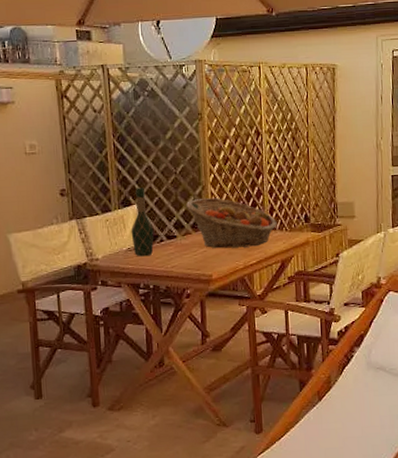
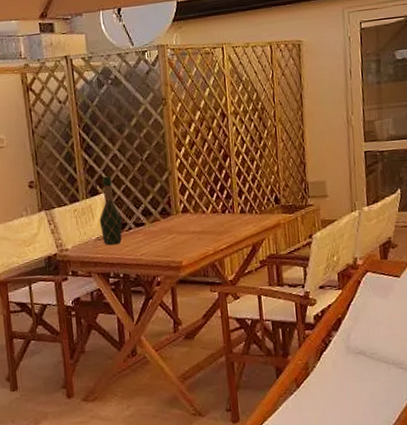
fruit basket: present [186,197,277,249] -> none [154,183,247,234]

